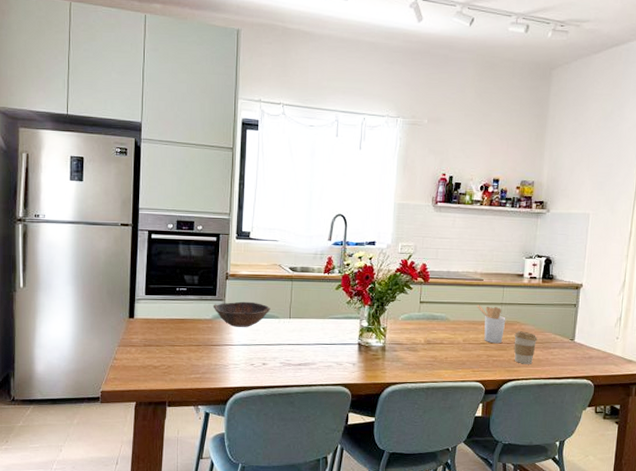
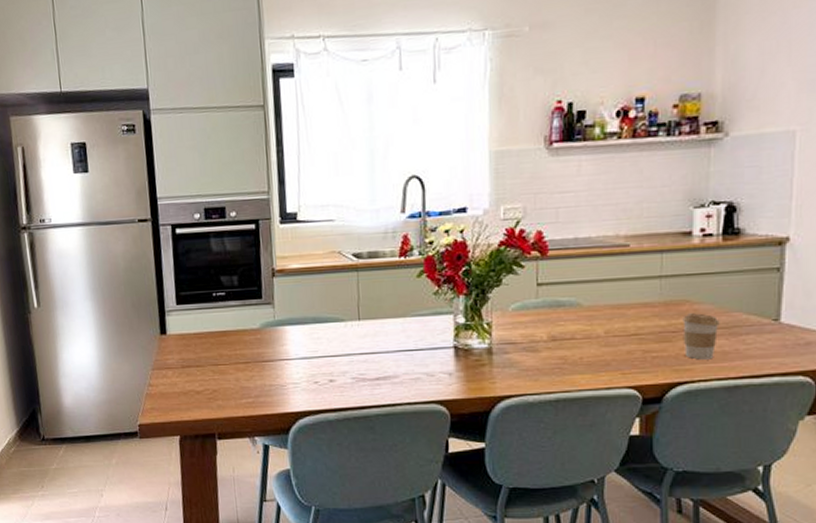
bowl: present [213,301,270,327] -> none [259,302,333,336]
utensil holder: present [477,304,506,344] -> none [622,280,669,334]

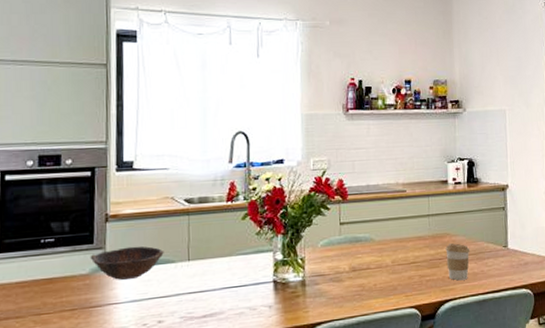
bowl: none [259,302,333,336] -> present [90,246,164,280]

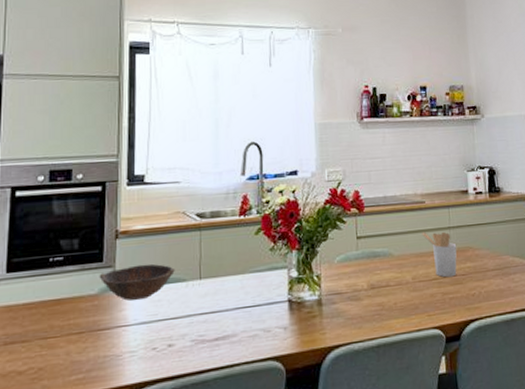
utensil holder: none [402,219,435,261] -> present [422,231,457,278]
coffee cup: present [445,243,470,281] -> none [468,257,495,299]

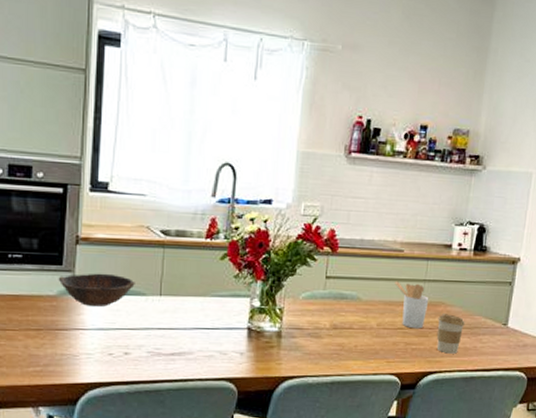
coffee cup: none [468,257,495,299] -> present [436,314,465,354]

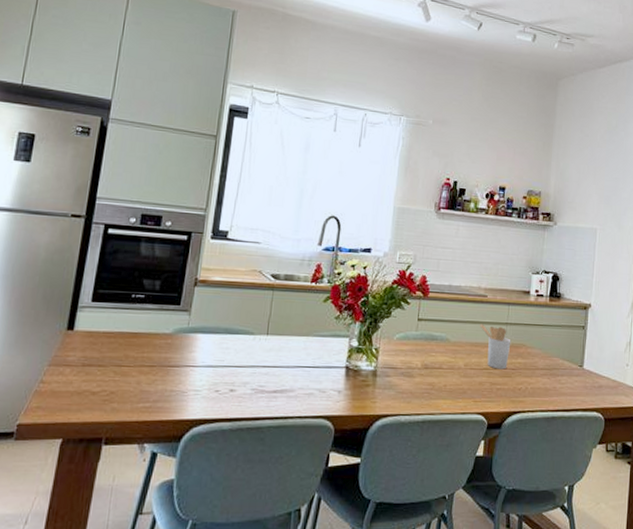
bowl: present [58,273,135,306] -> none [175,313,245,345]
coffee cup: present [436,314,465,354] -> none [519,355,544,394]

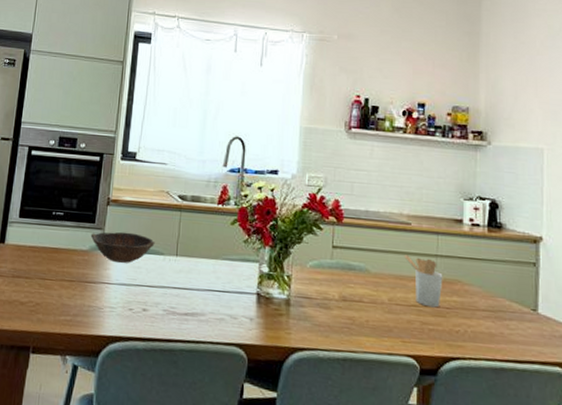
bowl: none [175,313,245,345] -> present [90,231,155,263]

